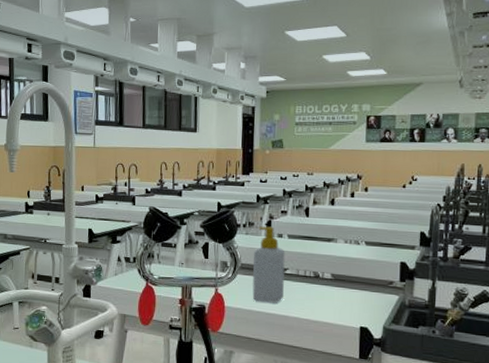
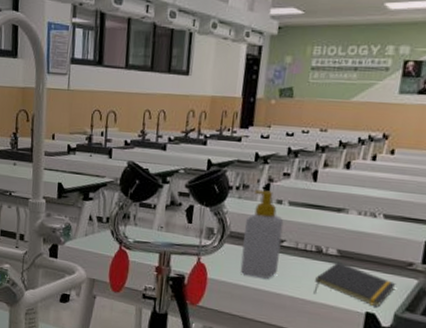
notepad: none [315,285,382,322] -> present [313,262,396,308]

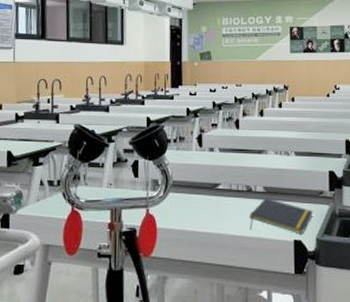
soap bottle: present [240,189,284,279] -> none [184,140,218,221]

